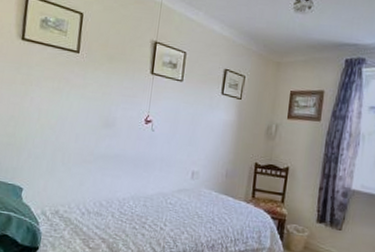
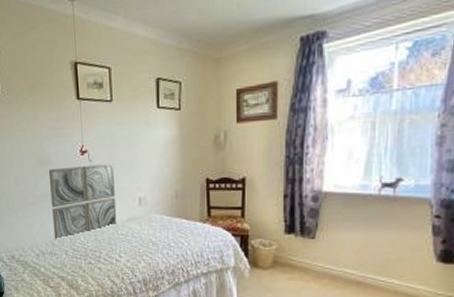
wall art: none [103,132,174,202] -> present [48,163,118,242]

